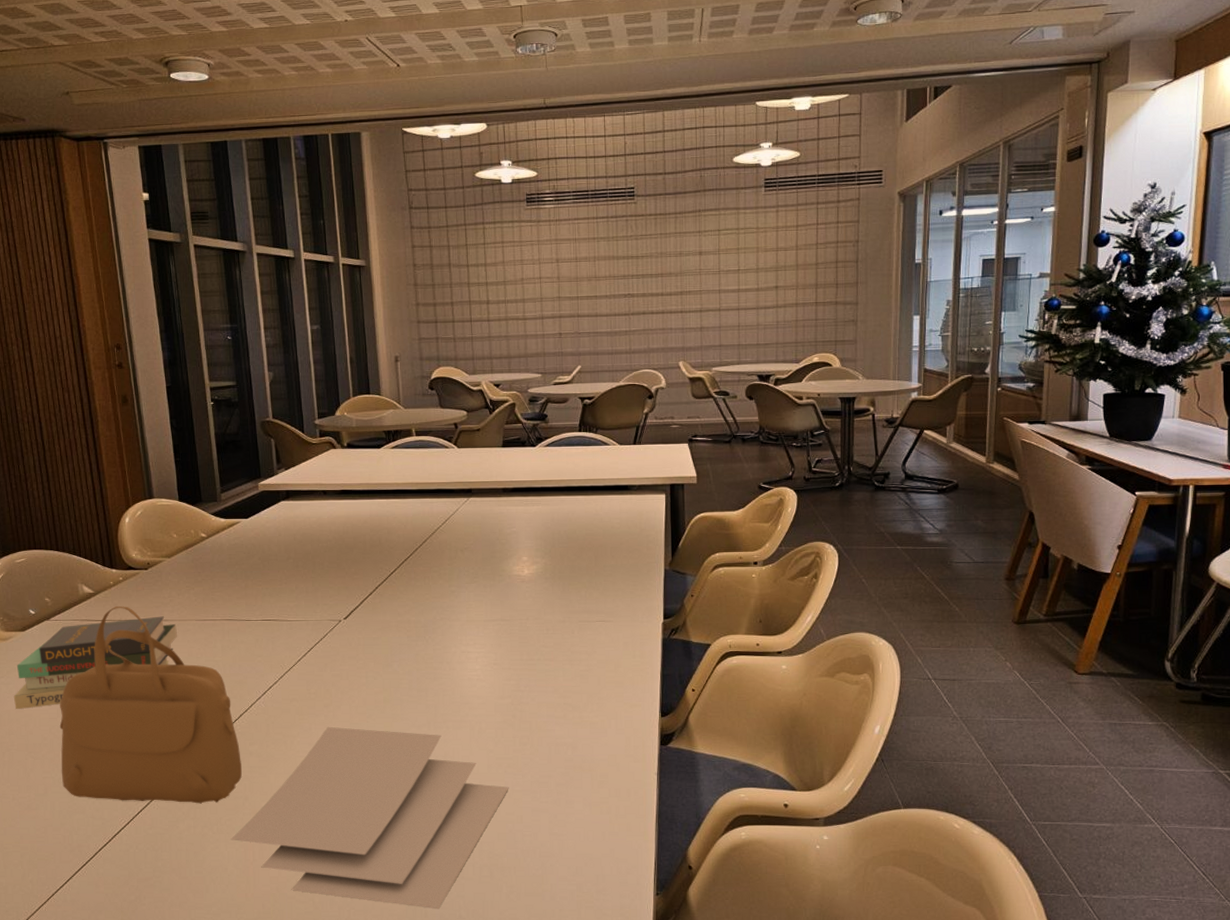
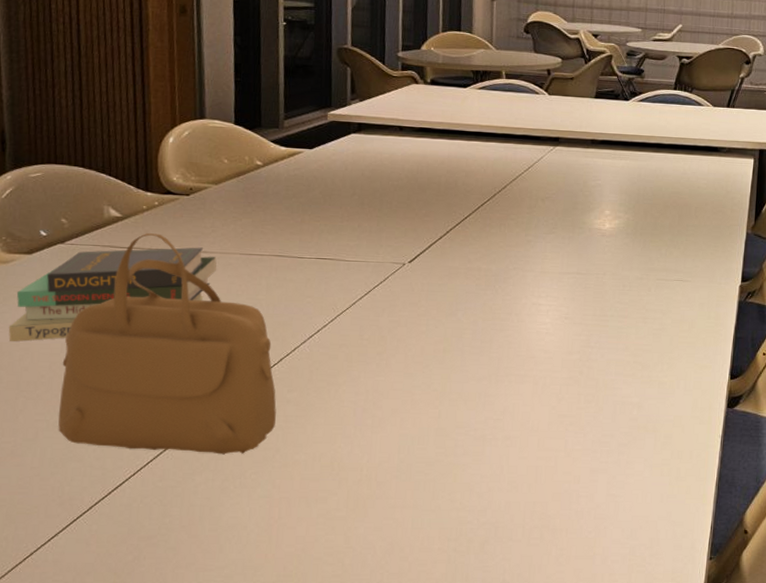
papers: present [230,726,509,909] -> none [254,375,569,573]

